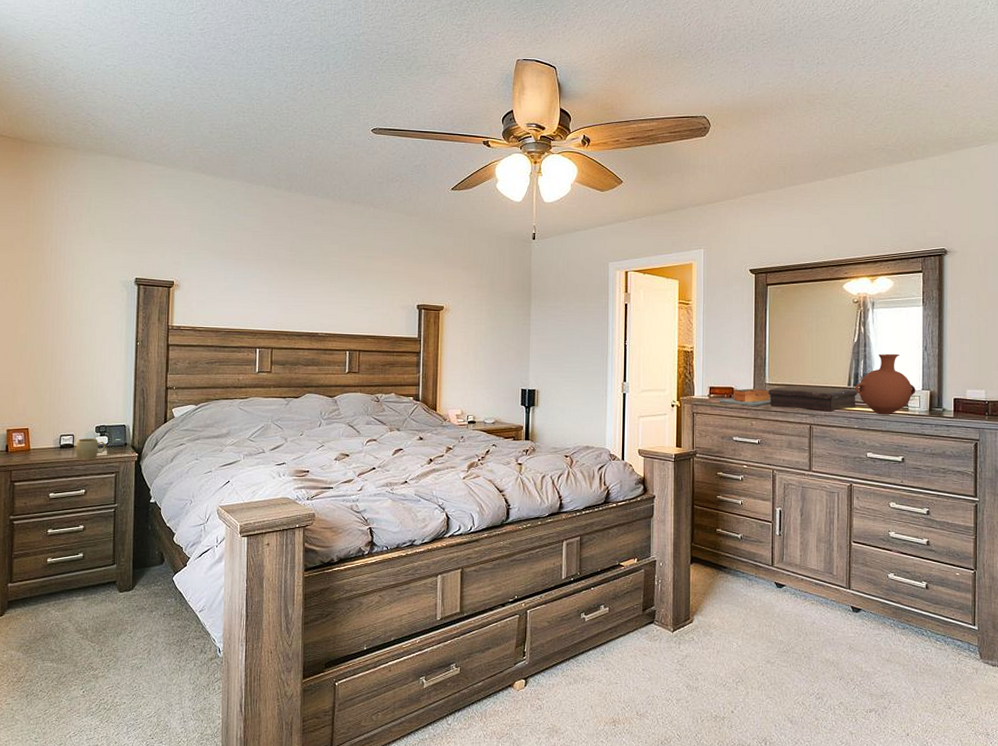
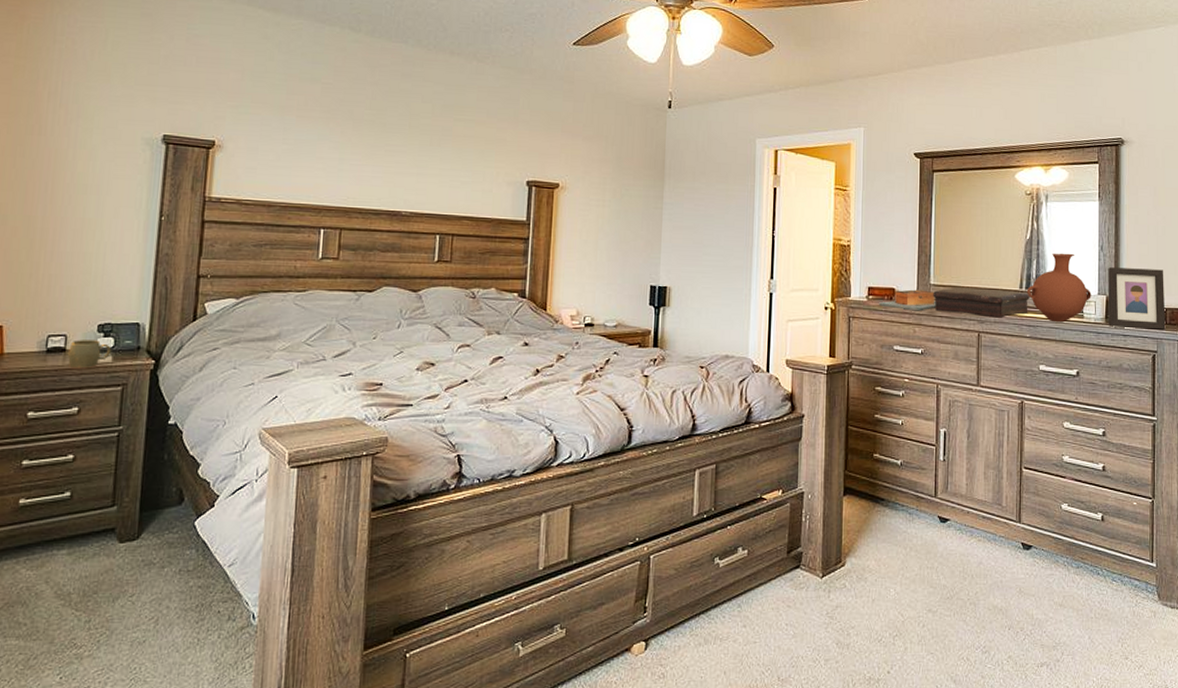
picture frame: none [931,365,988,421] -> present [1108,267,1166,331]

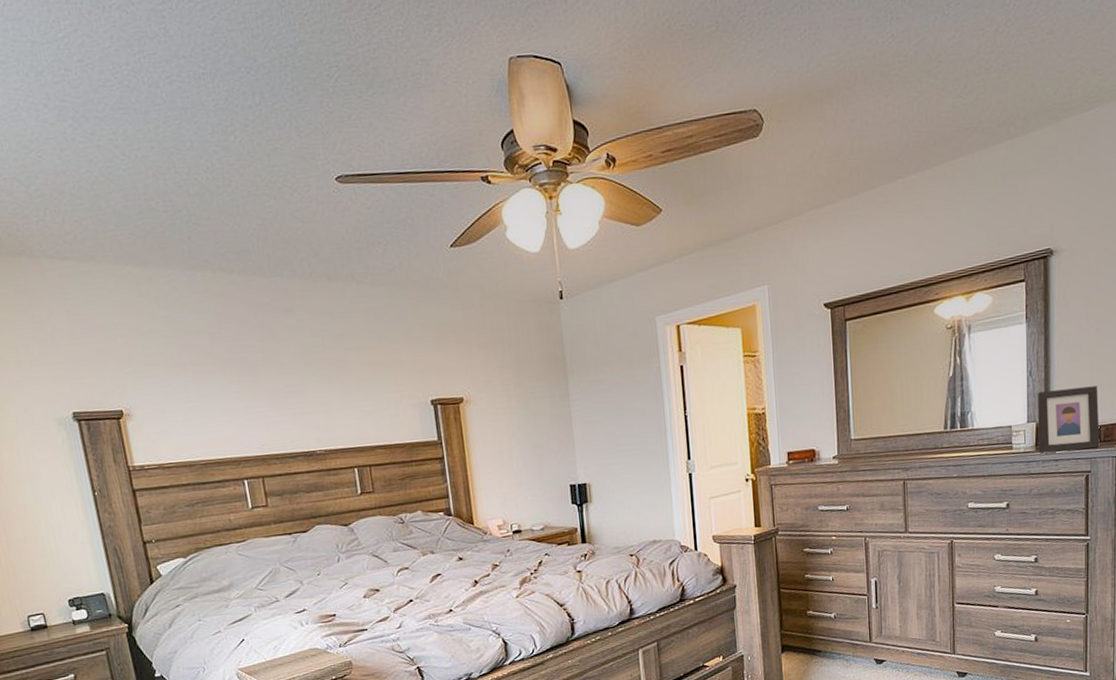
mug: present [68,340,111,369] -> none [49,614,87,642]
wooden box: present [878,289,937,311] -> none [799,446,859,470]
decorative box: present [933,287,1030,318] -> none [854,432,955,466]
vase: present [1026,253,1091,323] -> none [951,384,1020,458]

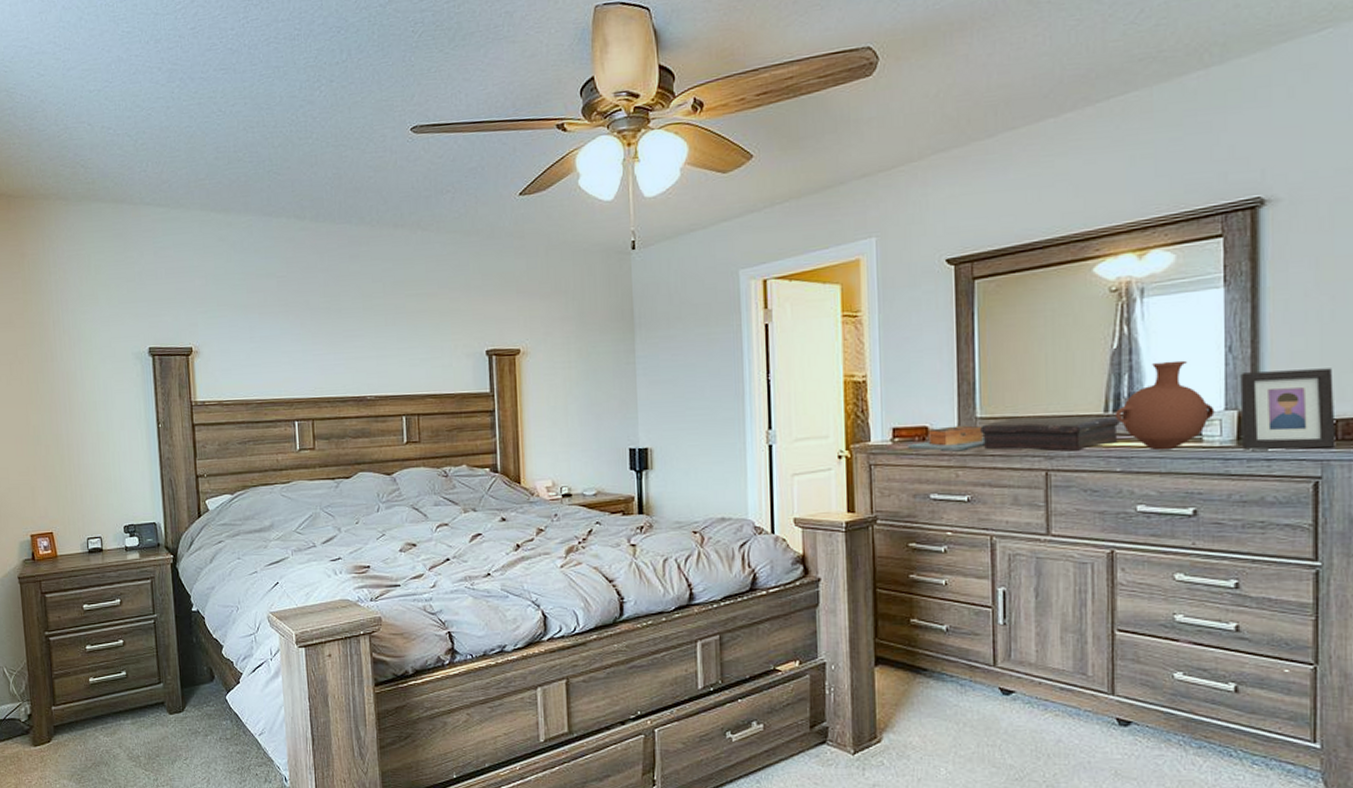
wooden box: none [799,446,859,470] -> present [906,425,986,452]
decorative box: none [854,432,955,466] -> present [980,416,1120,452]
vase: none [951,384,1020,458] -> present [1114,360,1215,451]

